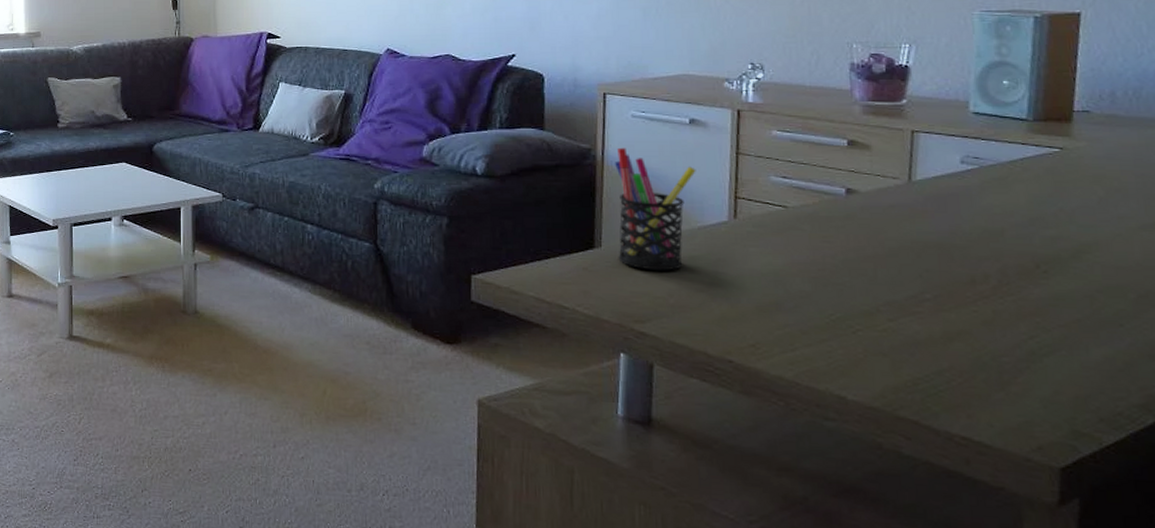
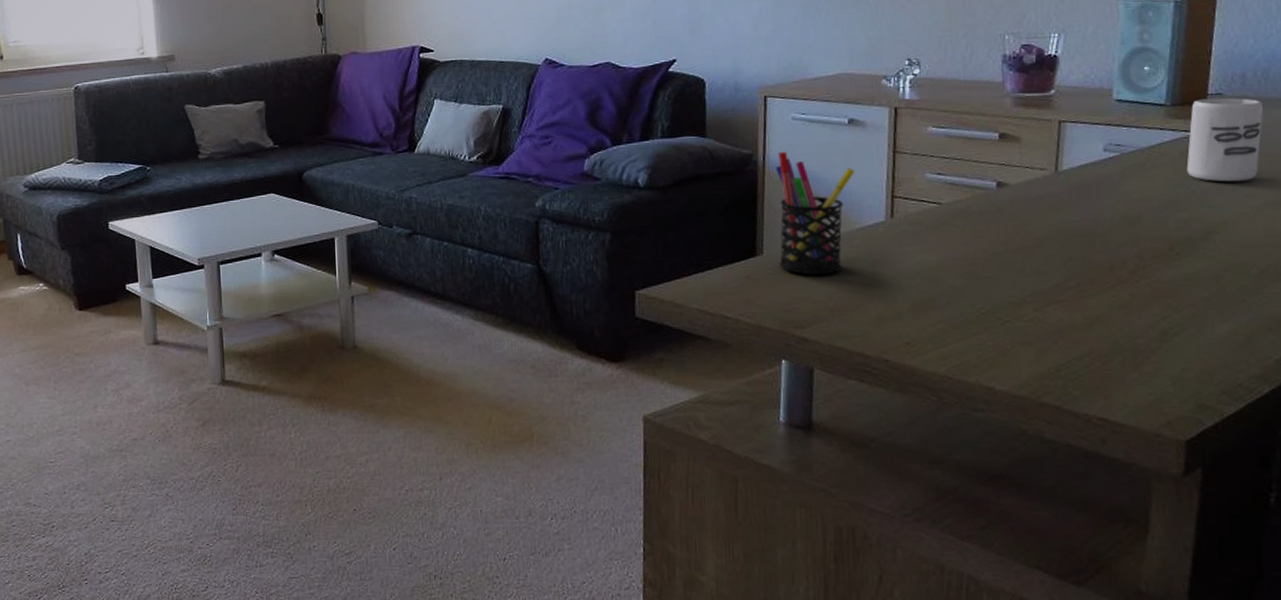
cup: none [1052,115,1137,202] -> present [1186,97,1264,182]

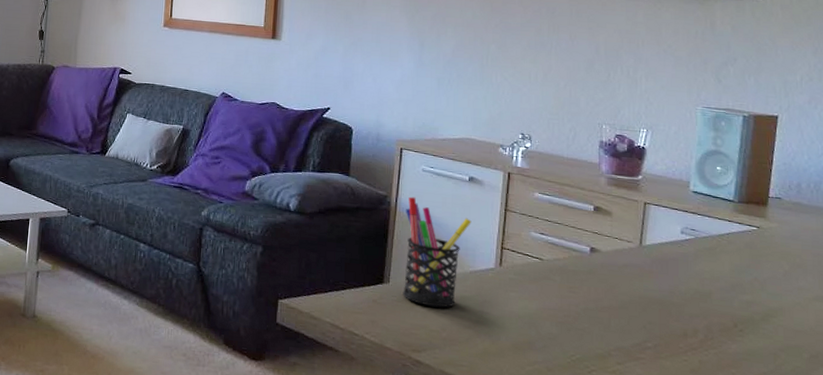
cup: present [1186,97,1264,182] -> none [750,200,816,276]

